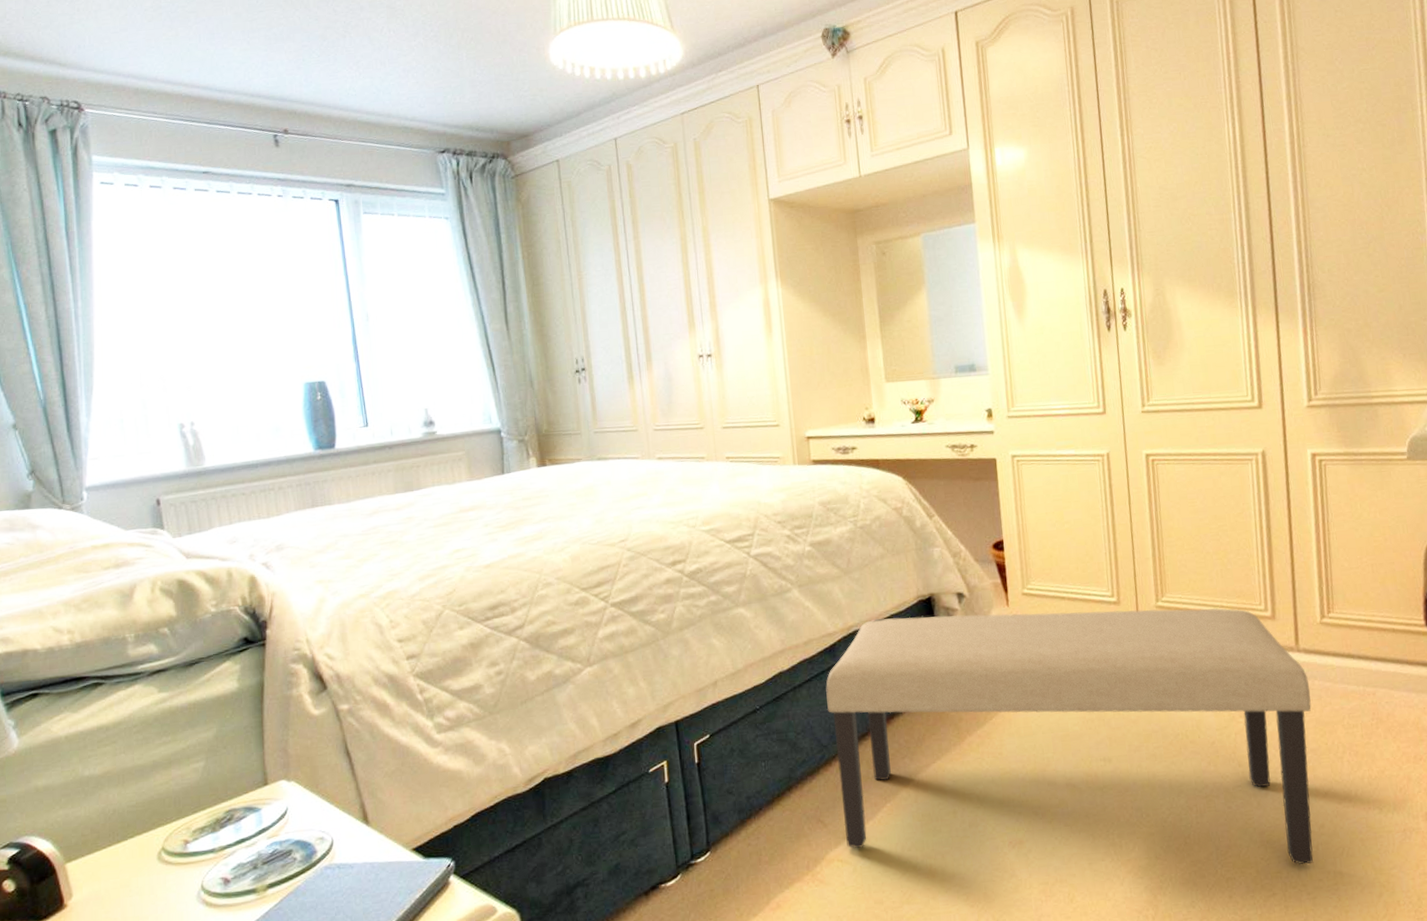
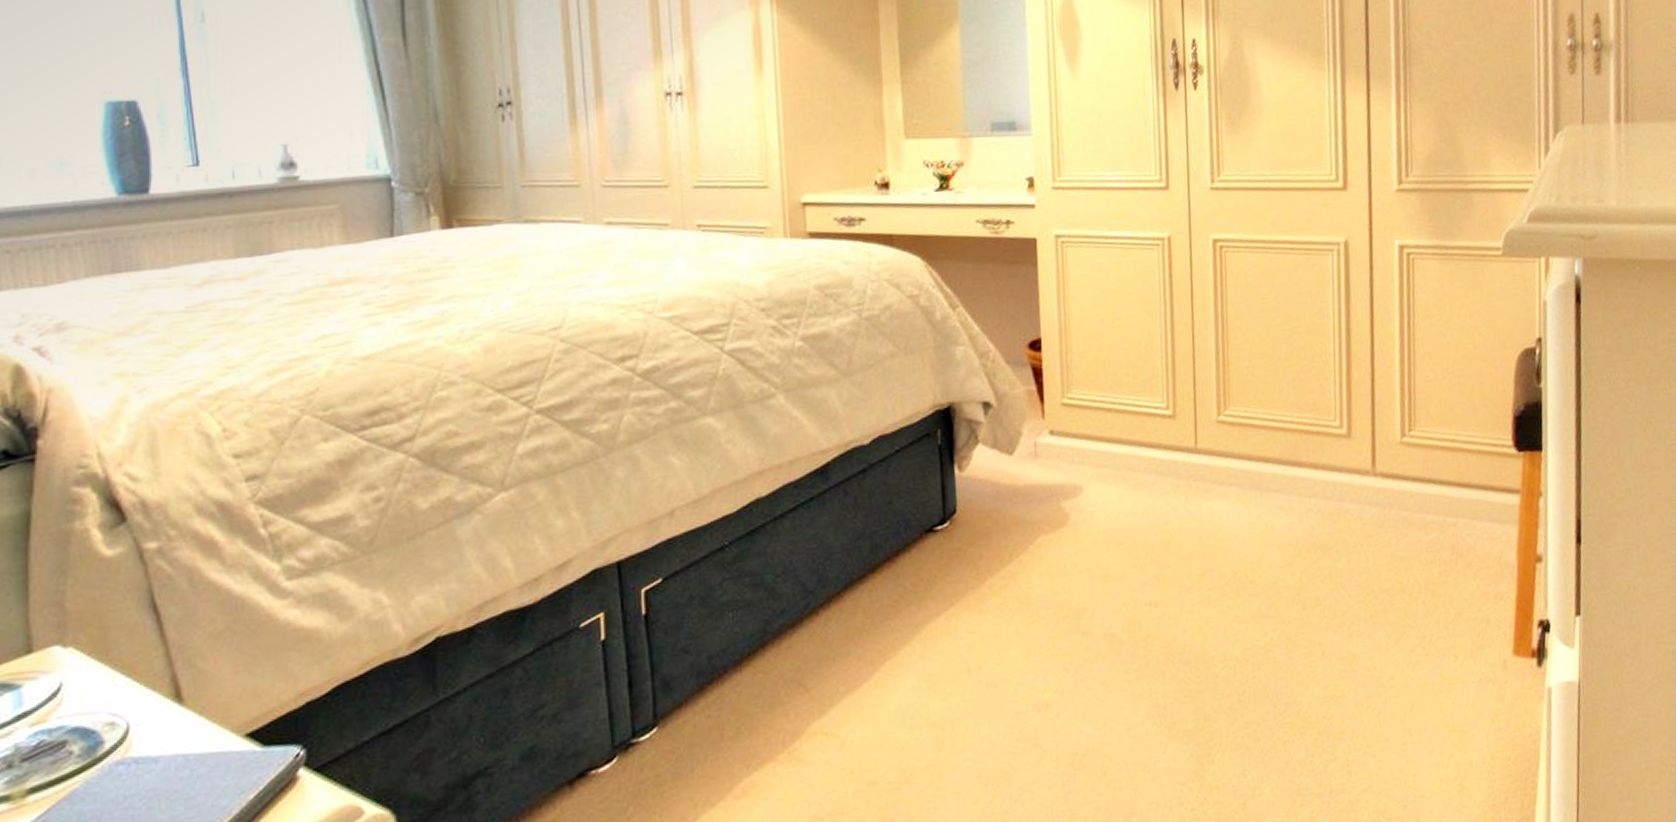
bench: present [826,607,1313,864] -> none [815,423,1386,723]

